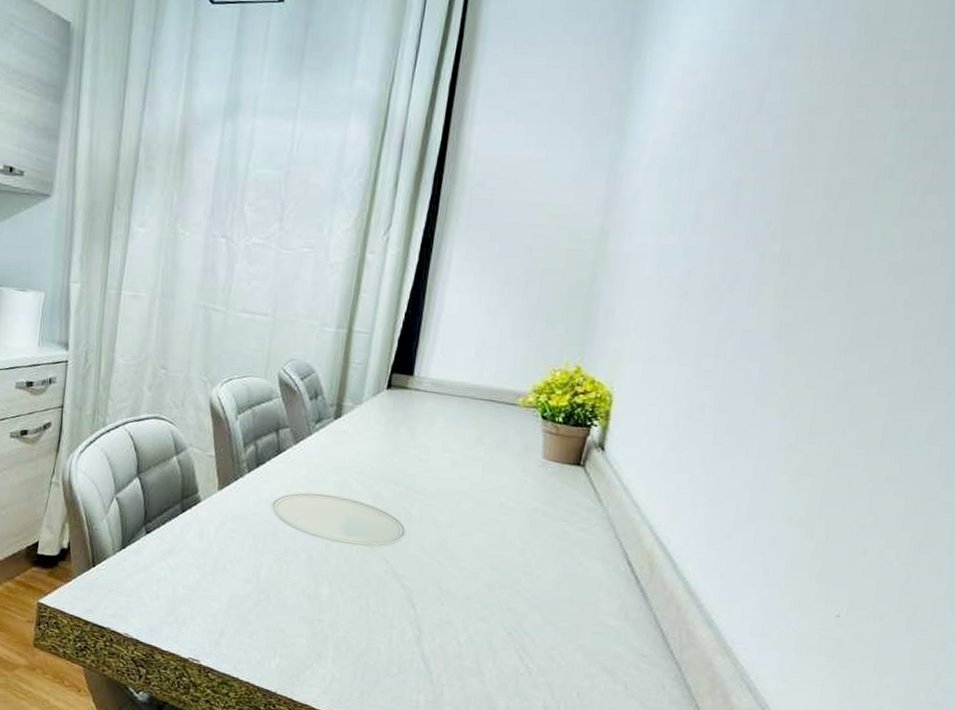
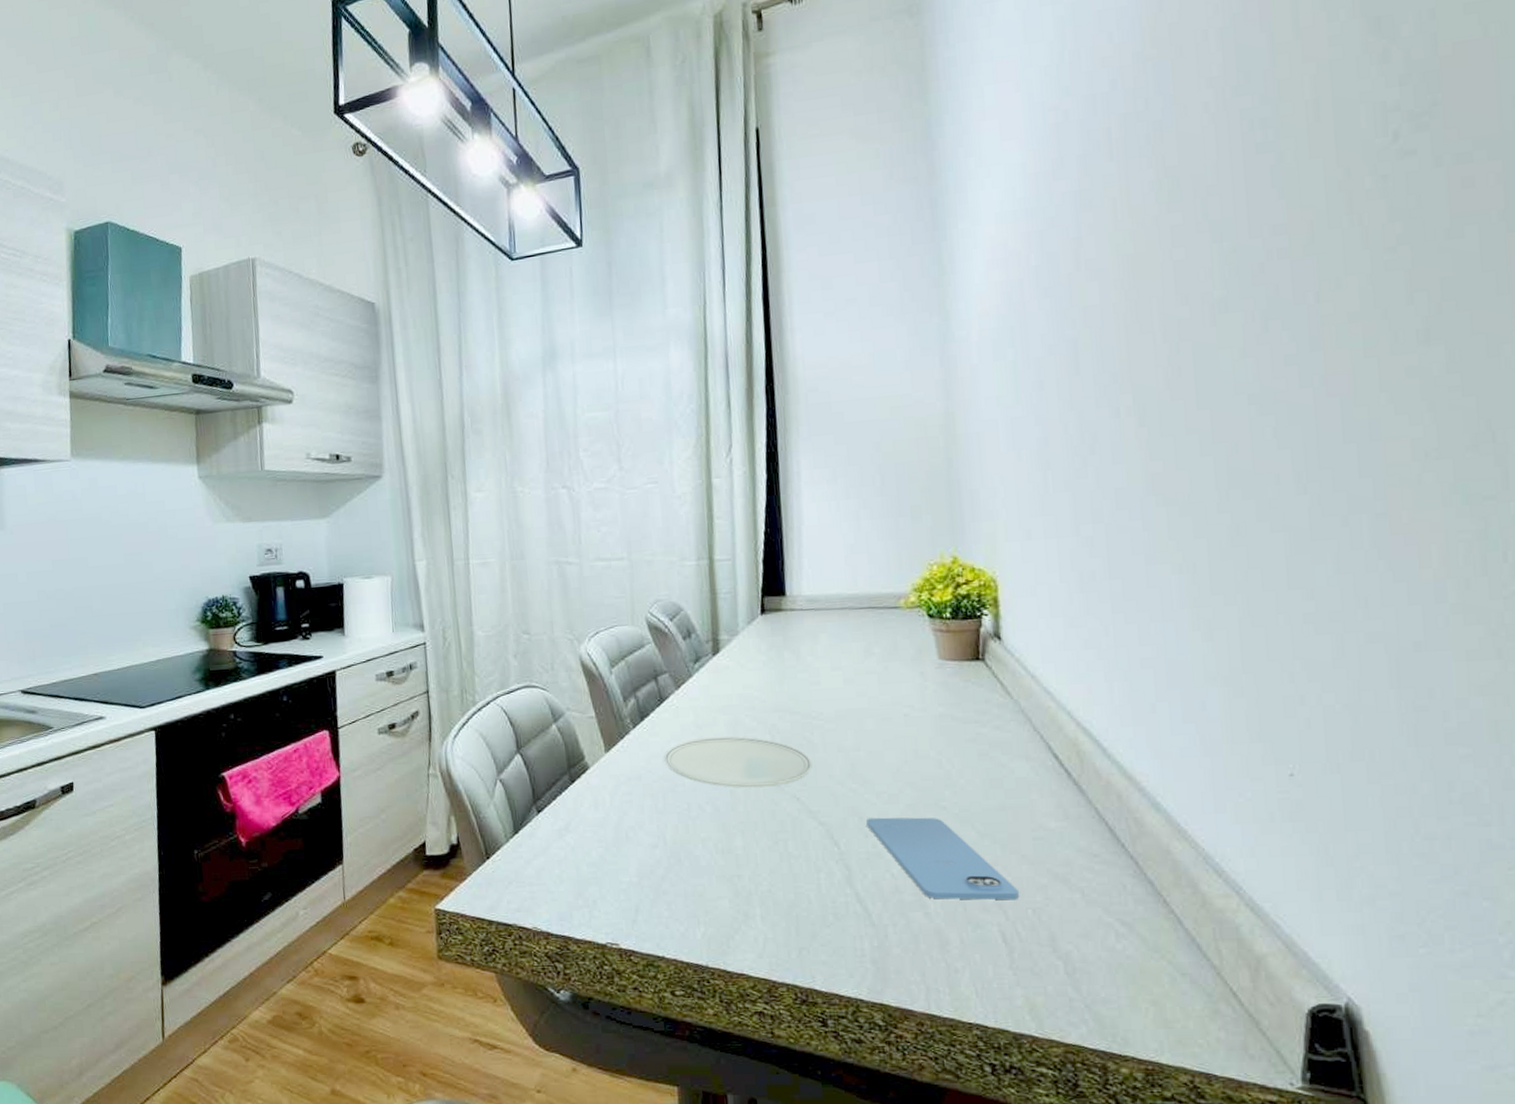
smartphone: none [445,589,570,683] -> present [866,817,1020,900]

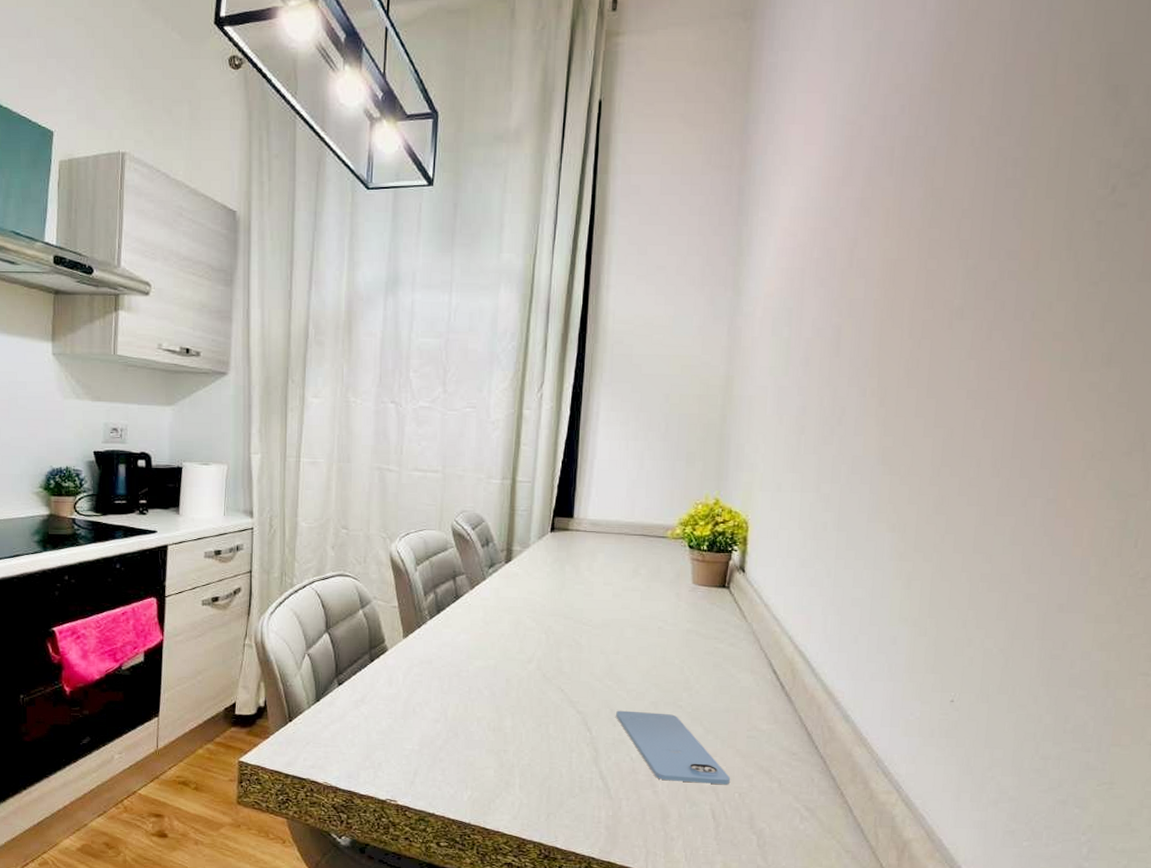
plate: present [664,736,812,788] -> none [453,633,578,679]

